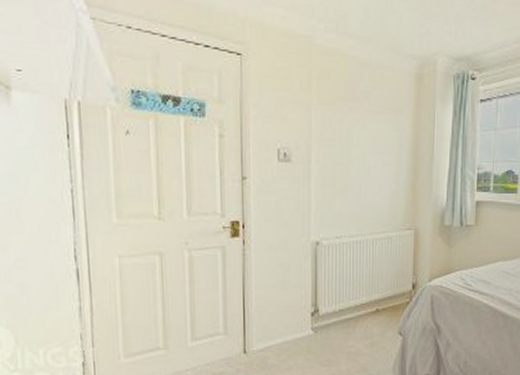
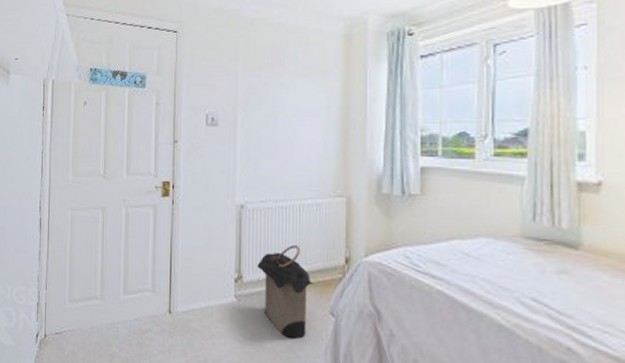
laundry hamper: none [332,277,385,360] -> present [257,245,314,340]

